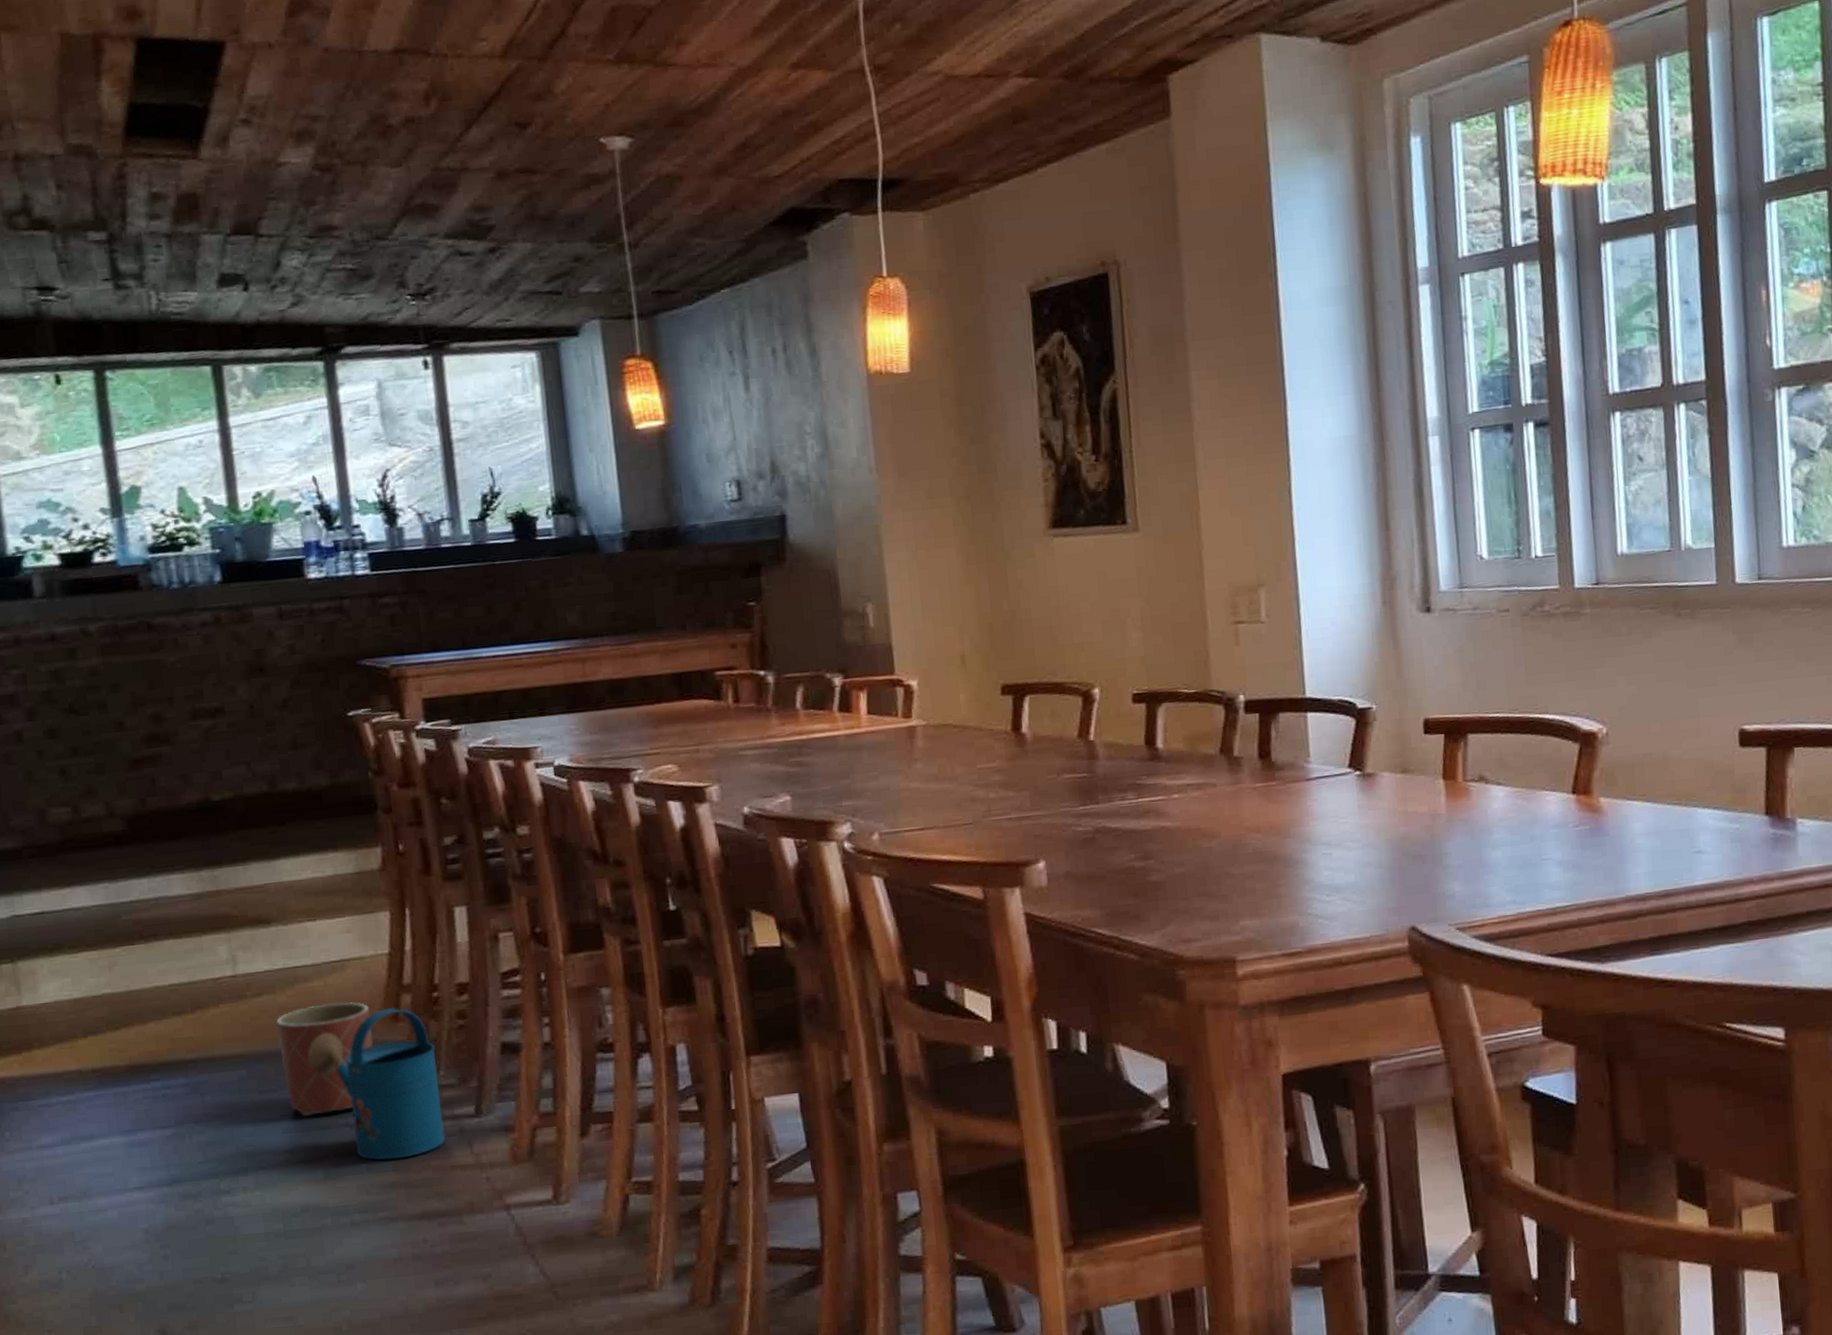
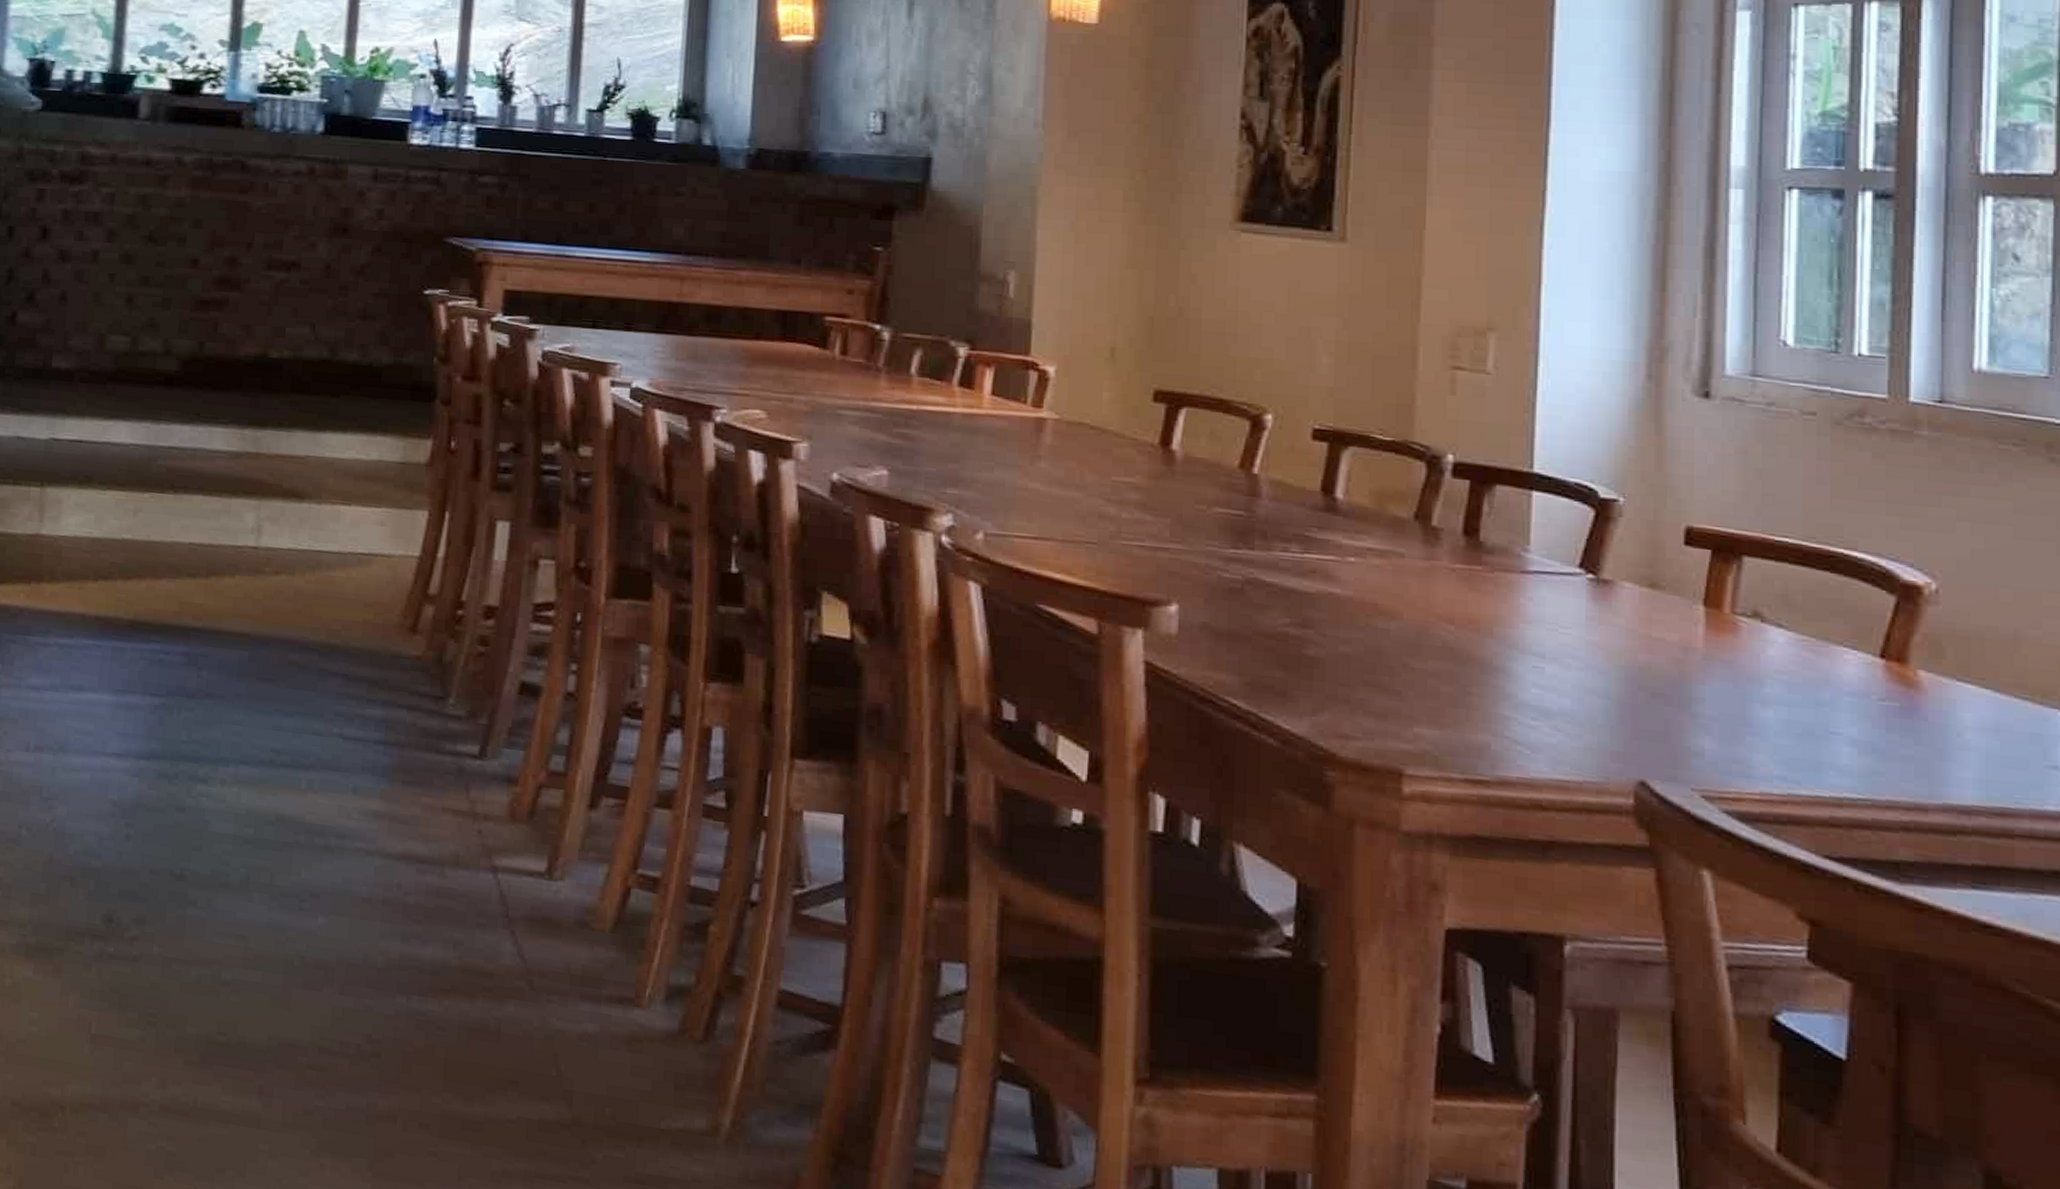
planter: present [277,1002,373,1117] -> none [286,596,389,719]
watering can: present [308,1008,445,1161] -> none [314,616,449,788]

